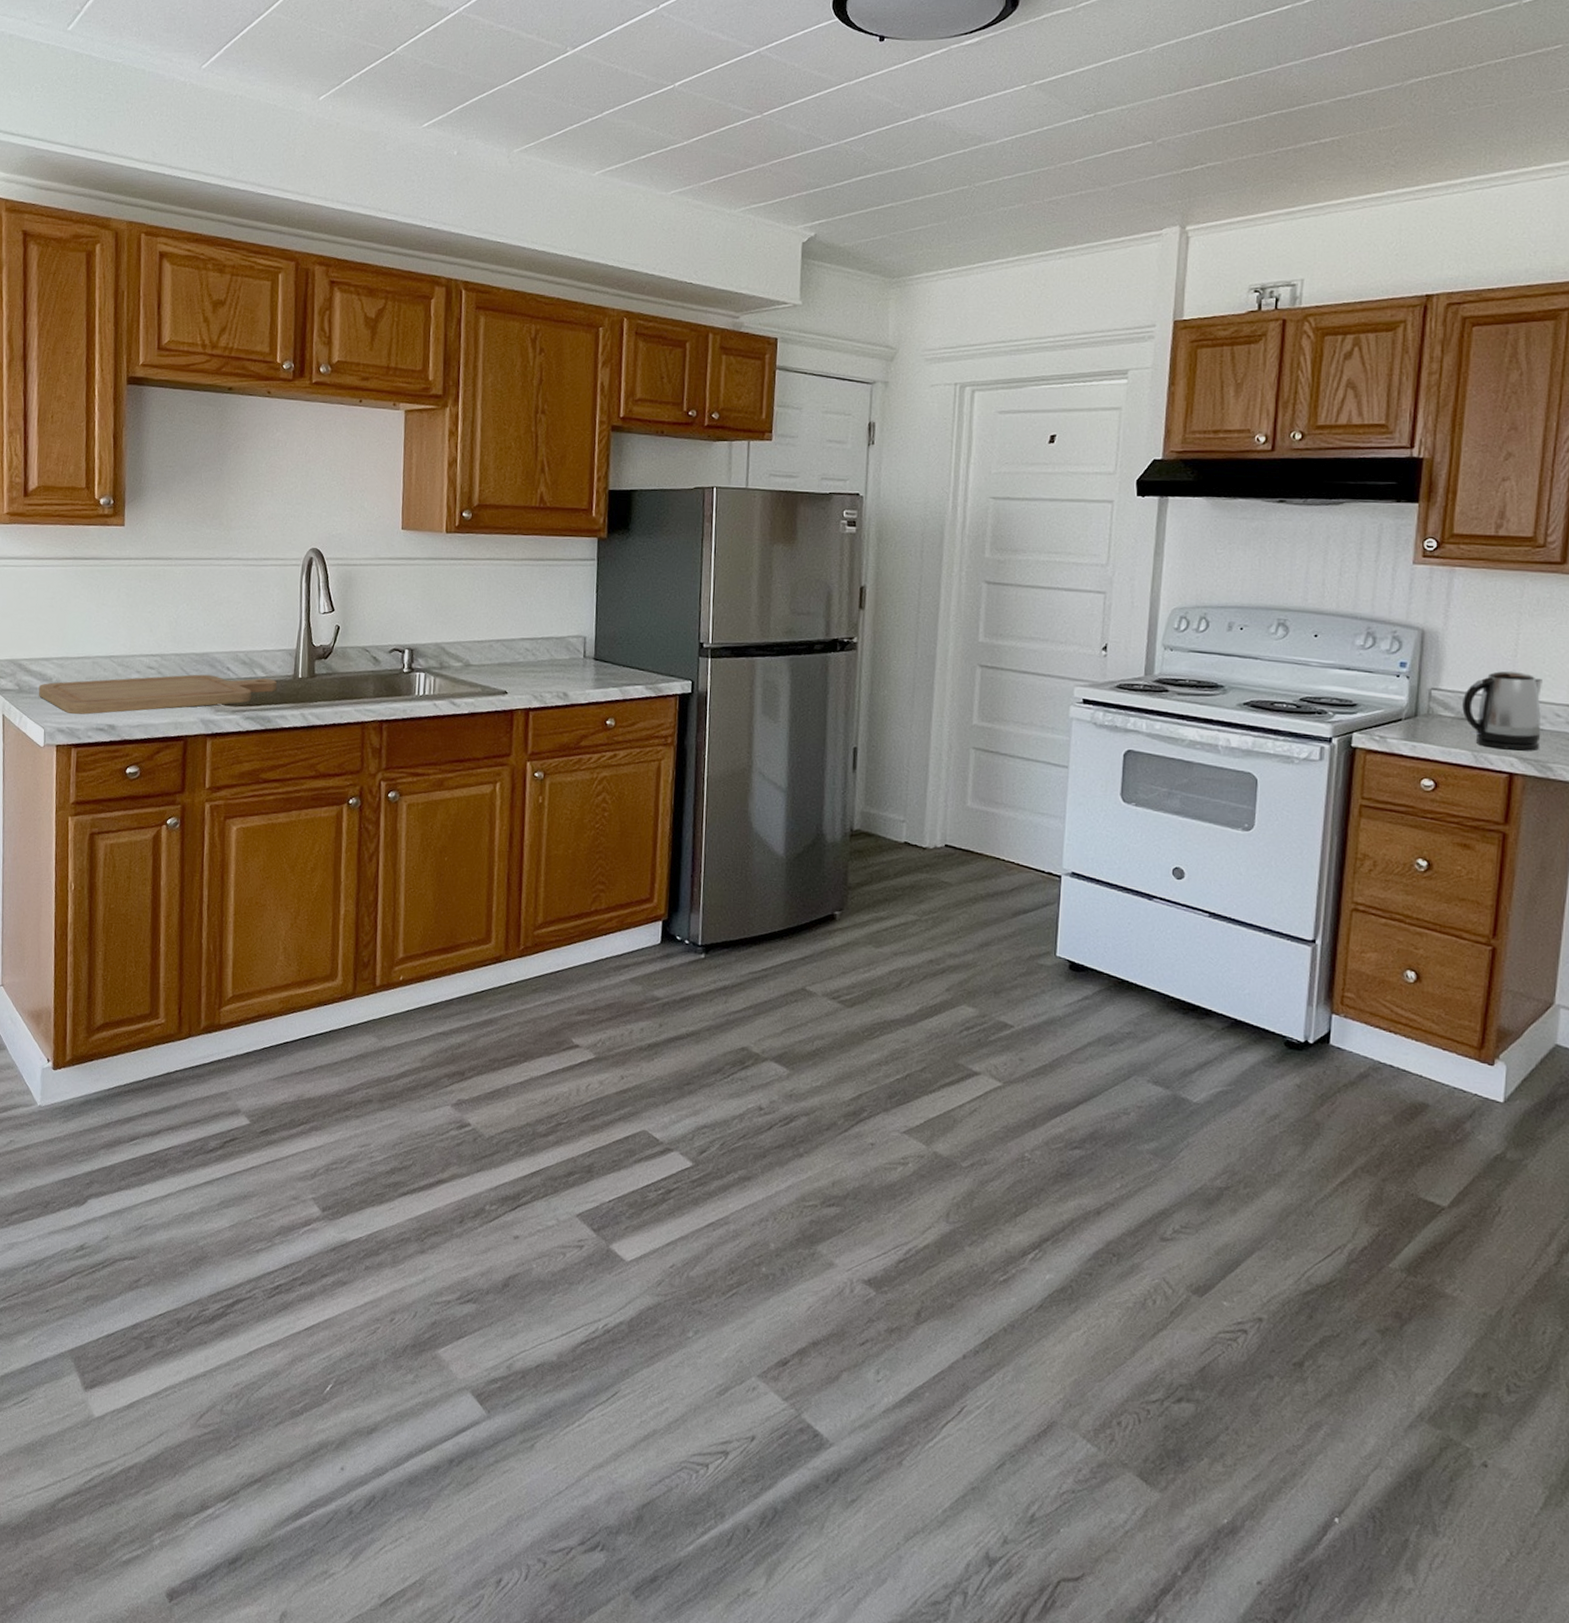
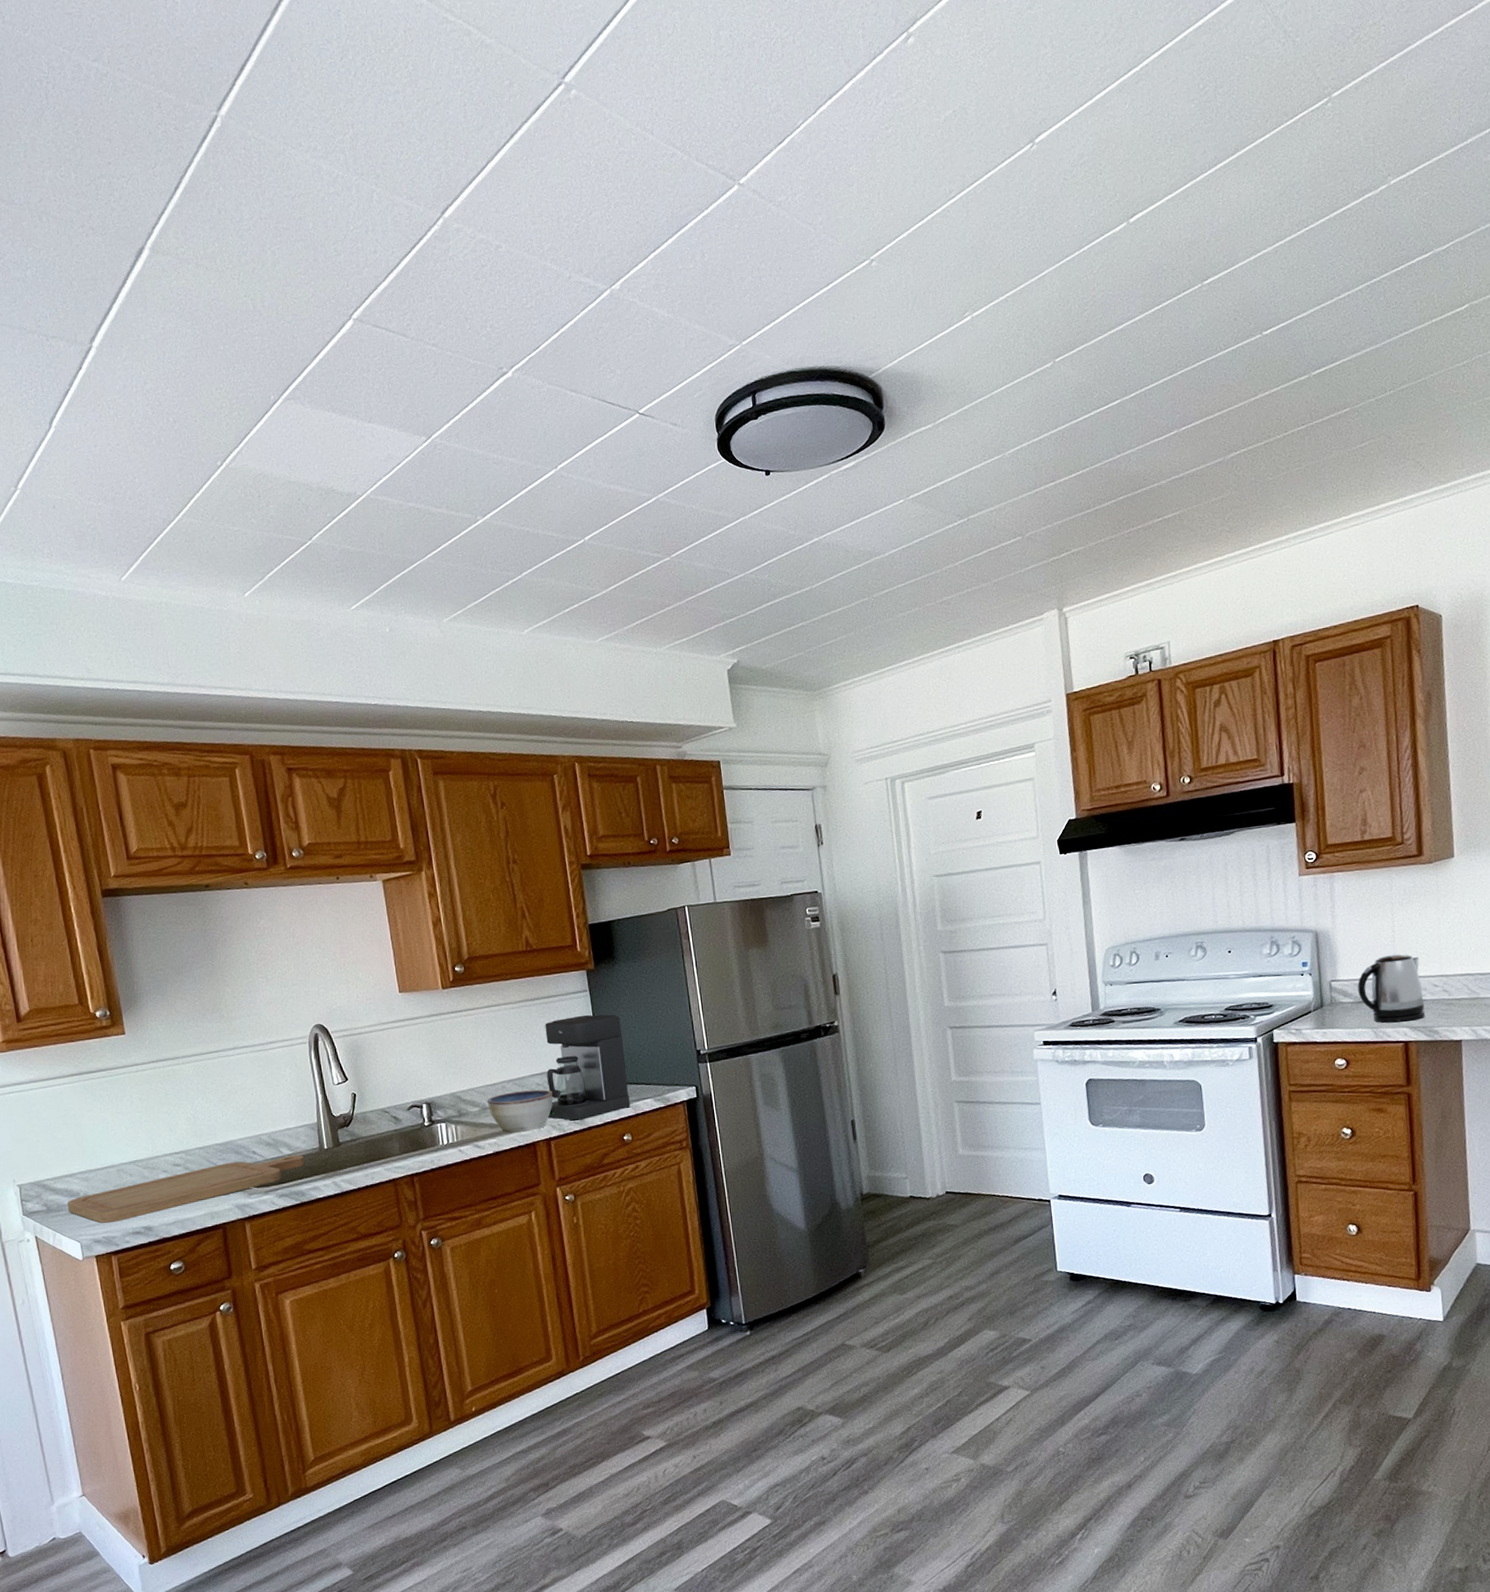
bowl: none [471,652,540,698] -> present [487,1089,553,1133]
coffee maker: none [531,584,624,696] -> present [545,1014,631,1121]

